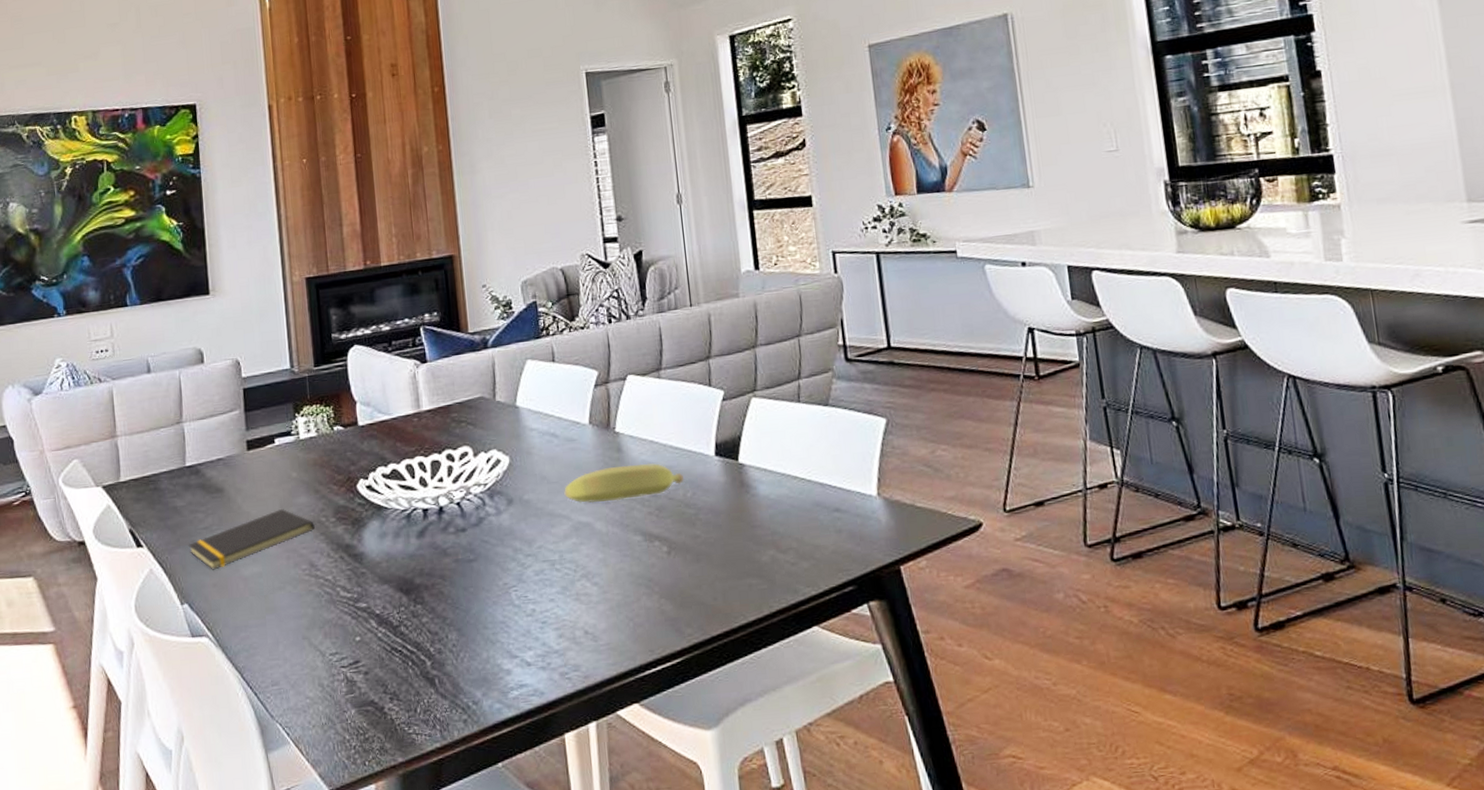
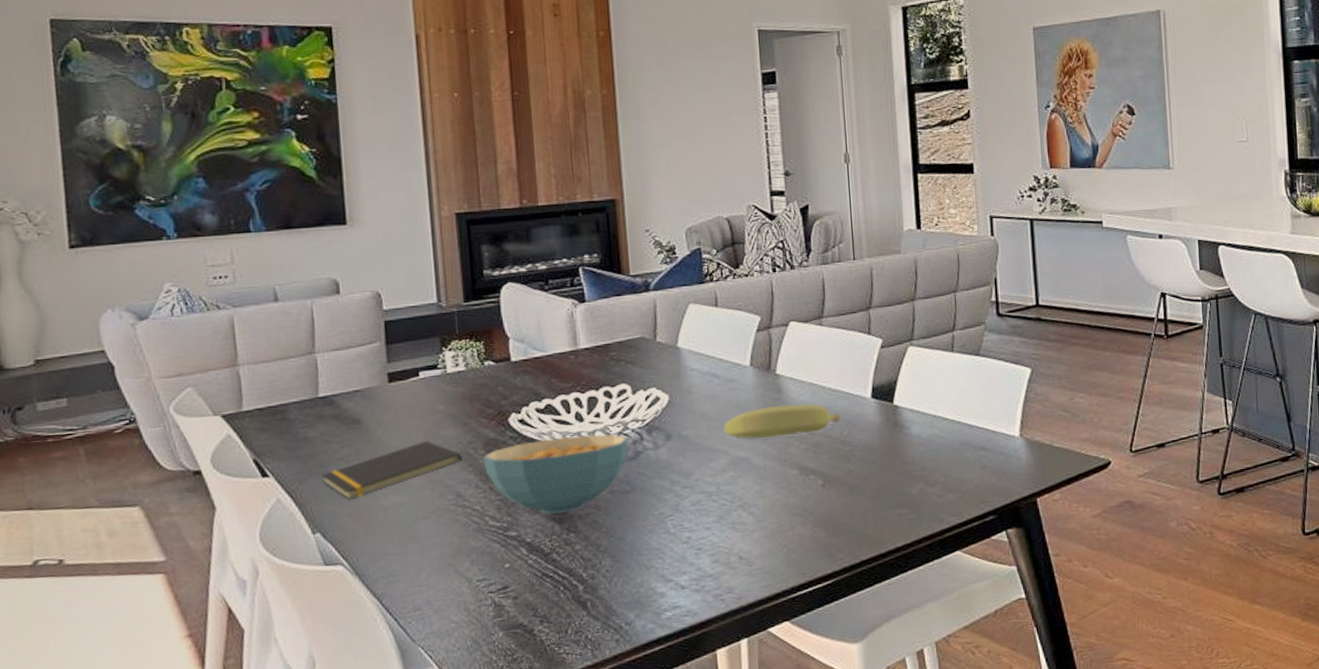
cereal bowl: none [334,499,472,586] -> present [483,434,629,515]

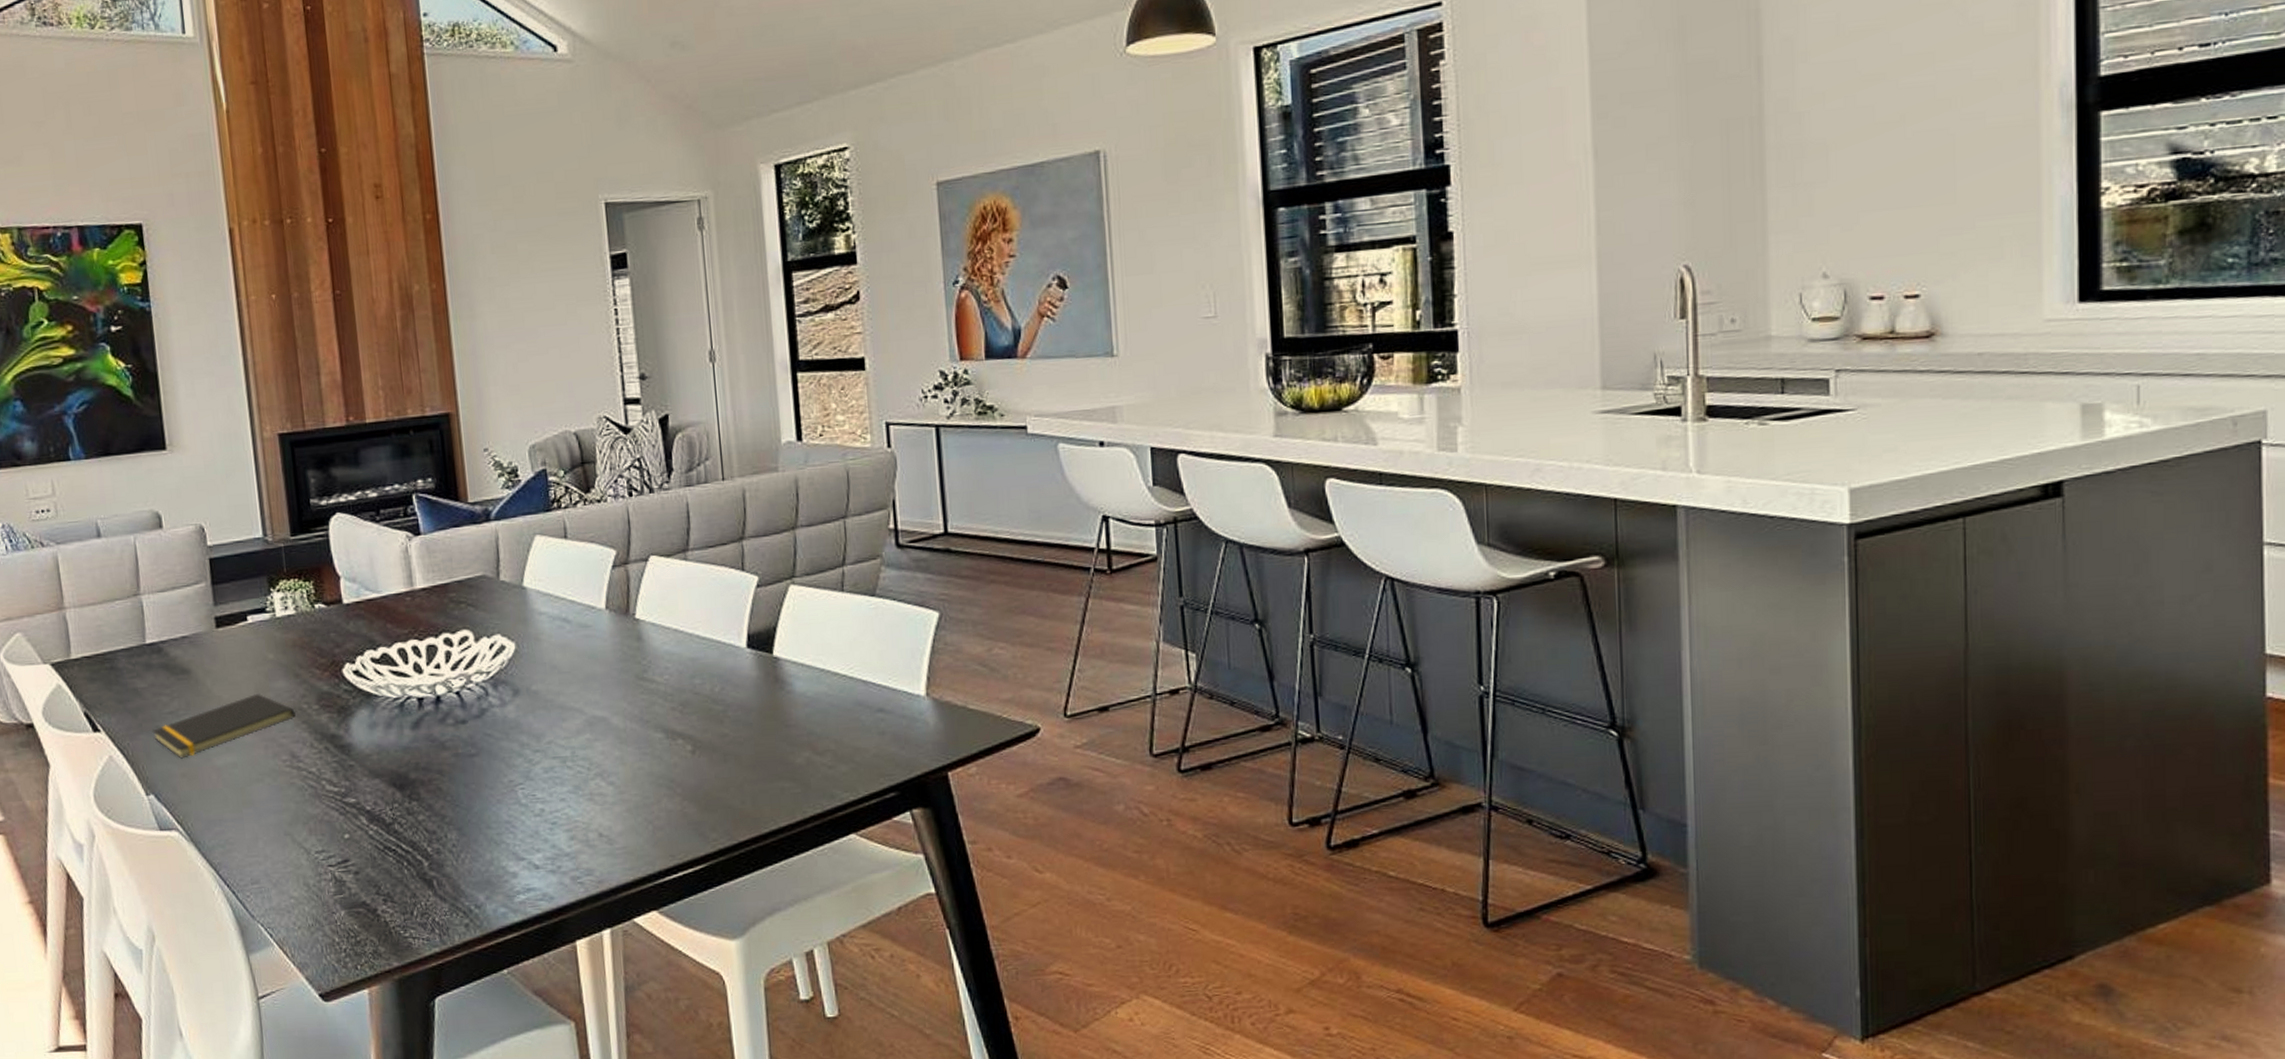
cereal bowl: present [483,434,629,515] -> none [317,688,473,780]
banana: present [723,403,842,440] -> none [577,654,712,696]

